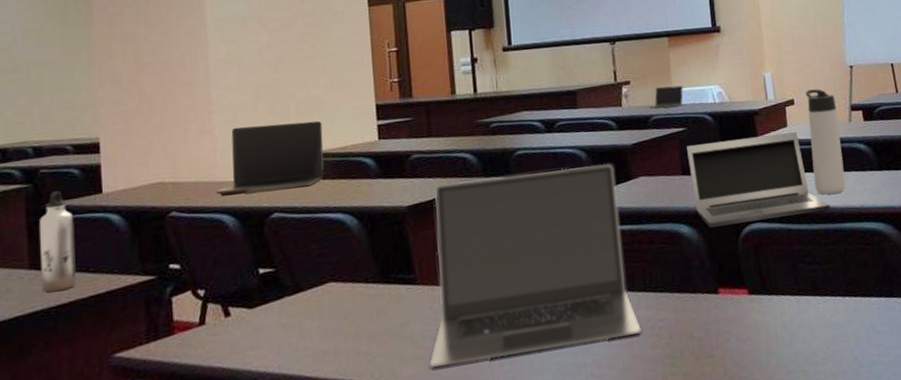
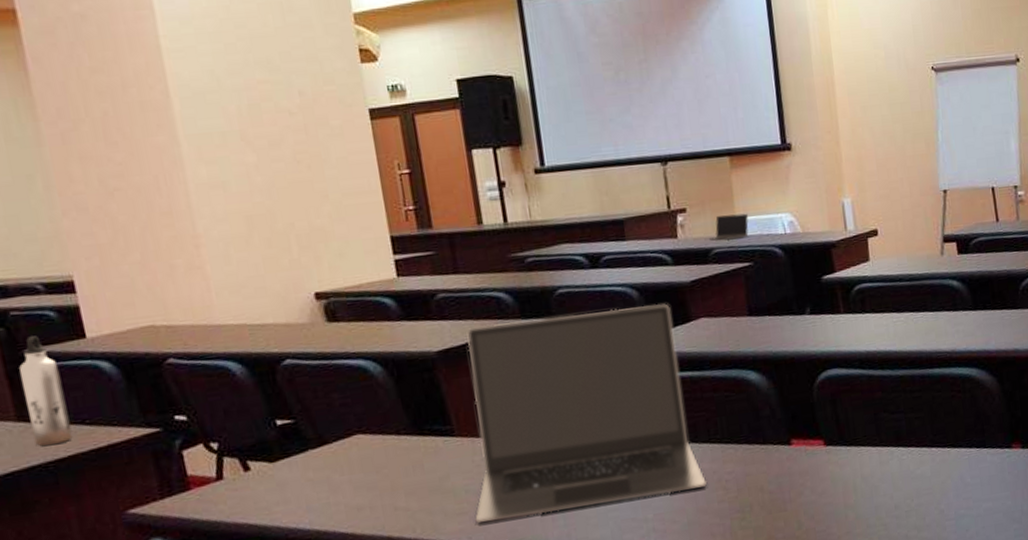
laptop computer: present [216,120,324,196] -> none [216,255,339,341]
laptop: present [687,132,830,228] -> none [753,267,917,374]
thermos bottle: present [806,89,846,195] -> none [891,217,936,338]

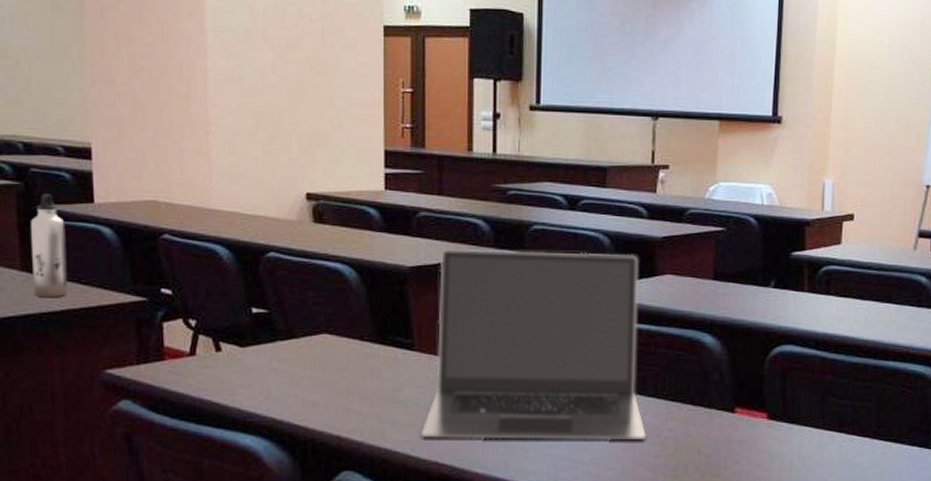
laptop computer: present [710,213,749,241] -> none [687,176,728,204]

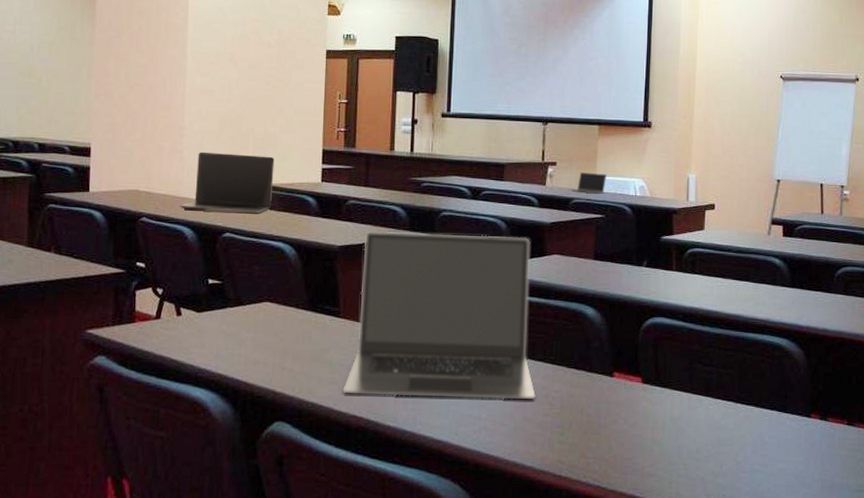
water bottle: present [31,194,68,298] -> none [35,184,65,269]
laptop computer: none [210,153,326,231] -> present [180,151,275,215]
laptop computer: none [687,176,728,204] -> present [572,172,606,195]

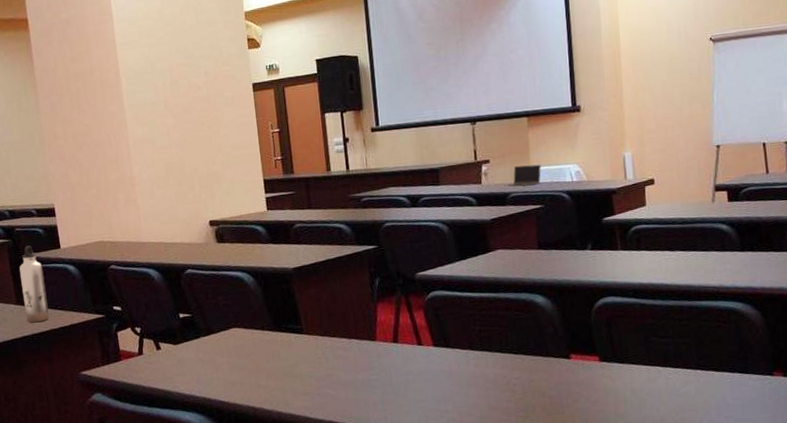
water bottle: none [35,184,65,269] -> present [19,245,50,323]
laptop computer: present [180,151,275,215] -> none [142,193,225,254]
laptop: present [342,231,536,400] -> none [315,237,497,403]

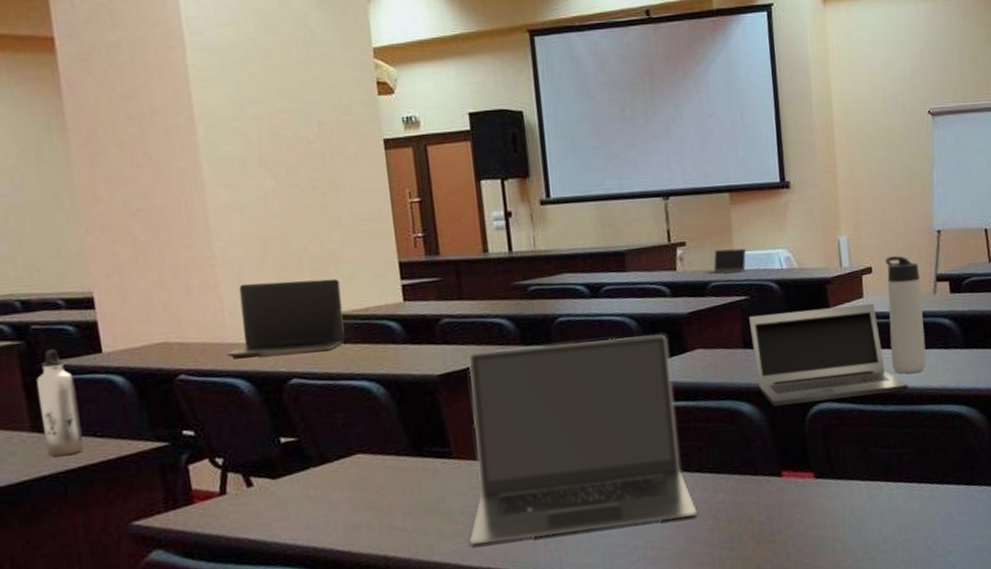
laptop computer: none [142,193,225,254] -> present [226,278,345,359]
laptop: none [315,237,497,403] -> present [468,334,697,545]
laptop: none [543,211,687,299] -> present [749,304,908,406]
thermos bottle: none [667,168,705,273] -> present [886,256,927,374]

